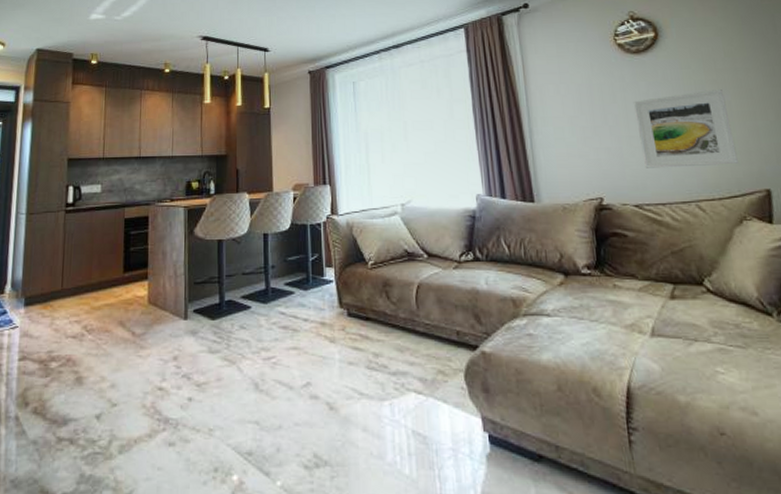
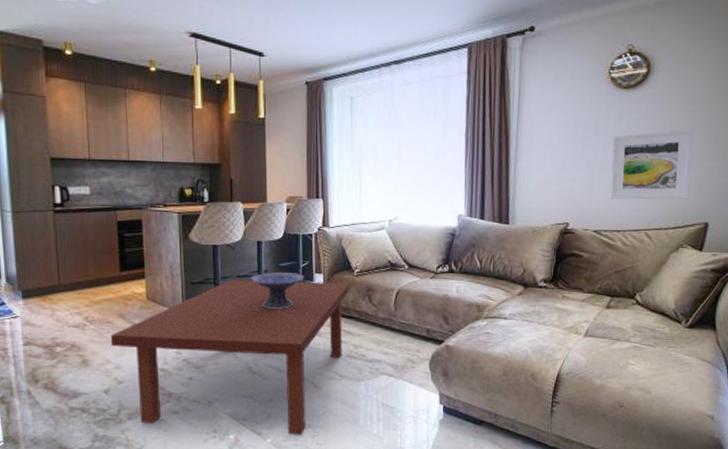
coffee table: none [107,277,365,476] -> present [110,280,350,435]
decorative bowl: none [257,267,314,310] -> present [251,272,305,309]

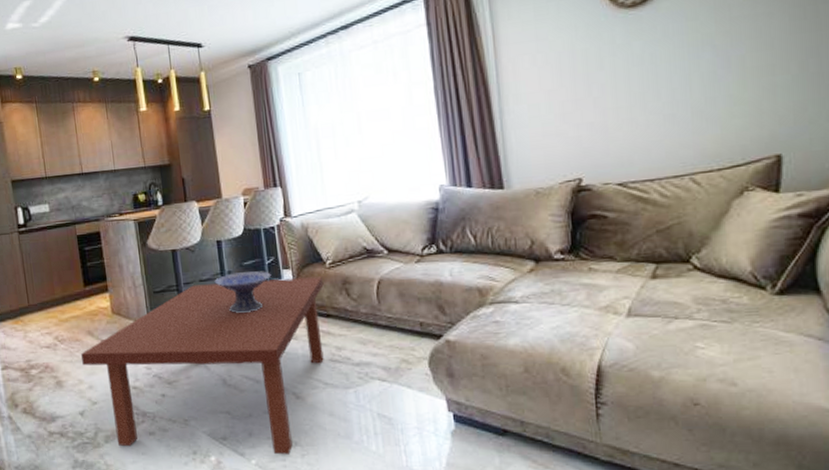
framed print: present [610,130,694,200] -> none [625,42,746,142]

